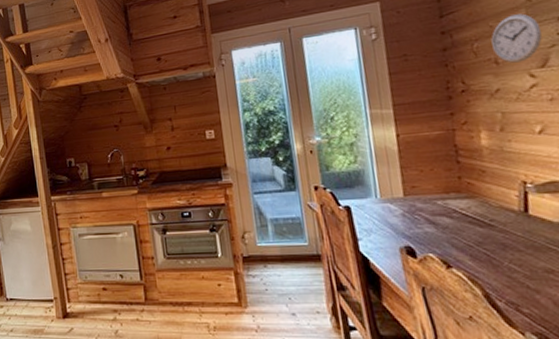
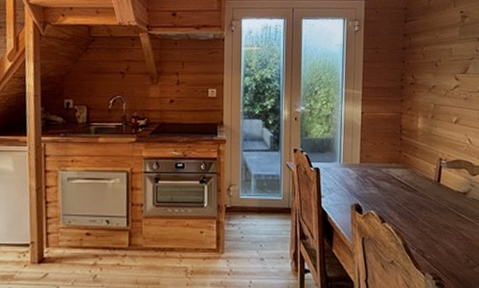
wall clock: present [491,13,543,63] -> none [435,30,467,67]

